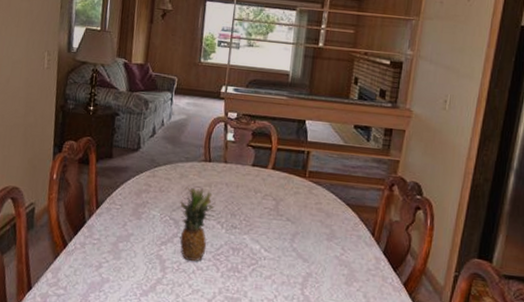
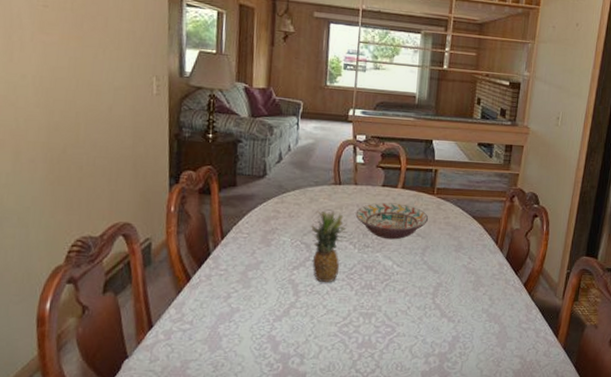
decorative bowl: none [224,182,300,223] -> present [355,202,429,240]

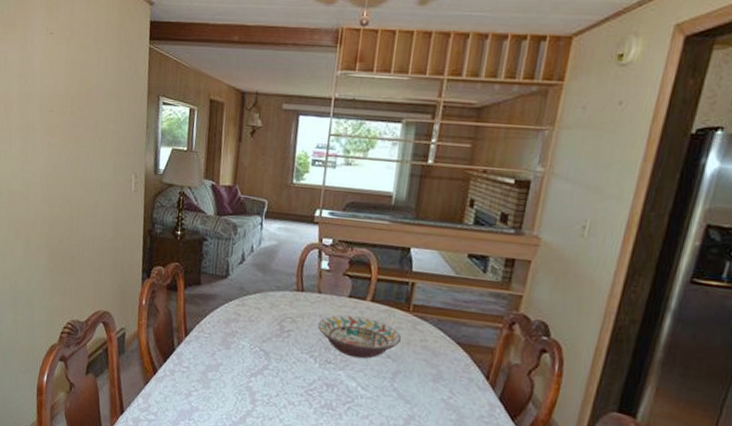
fruit: present [311,210,348,283] -> none [270,317,309,396]

